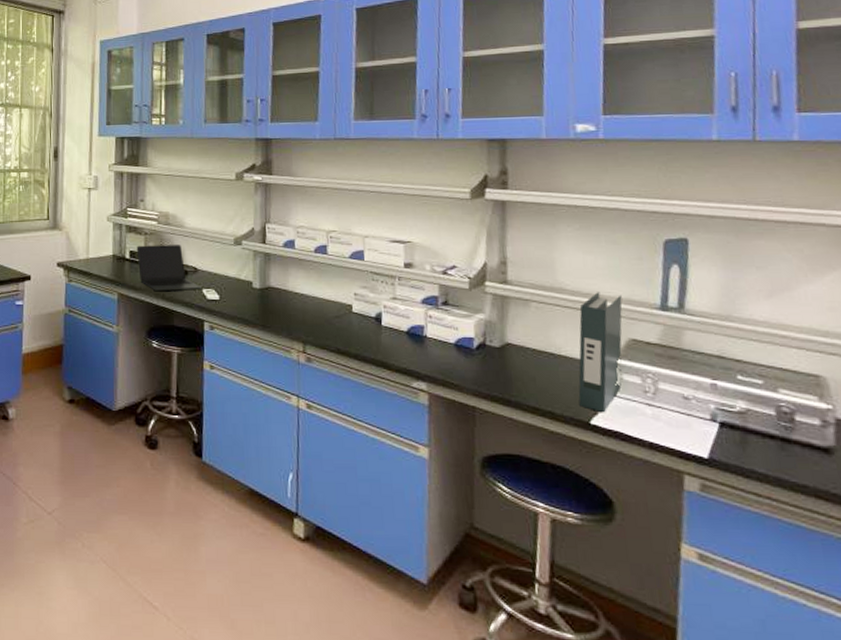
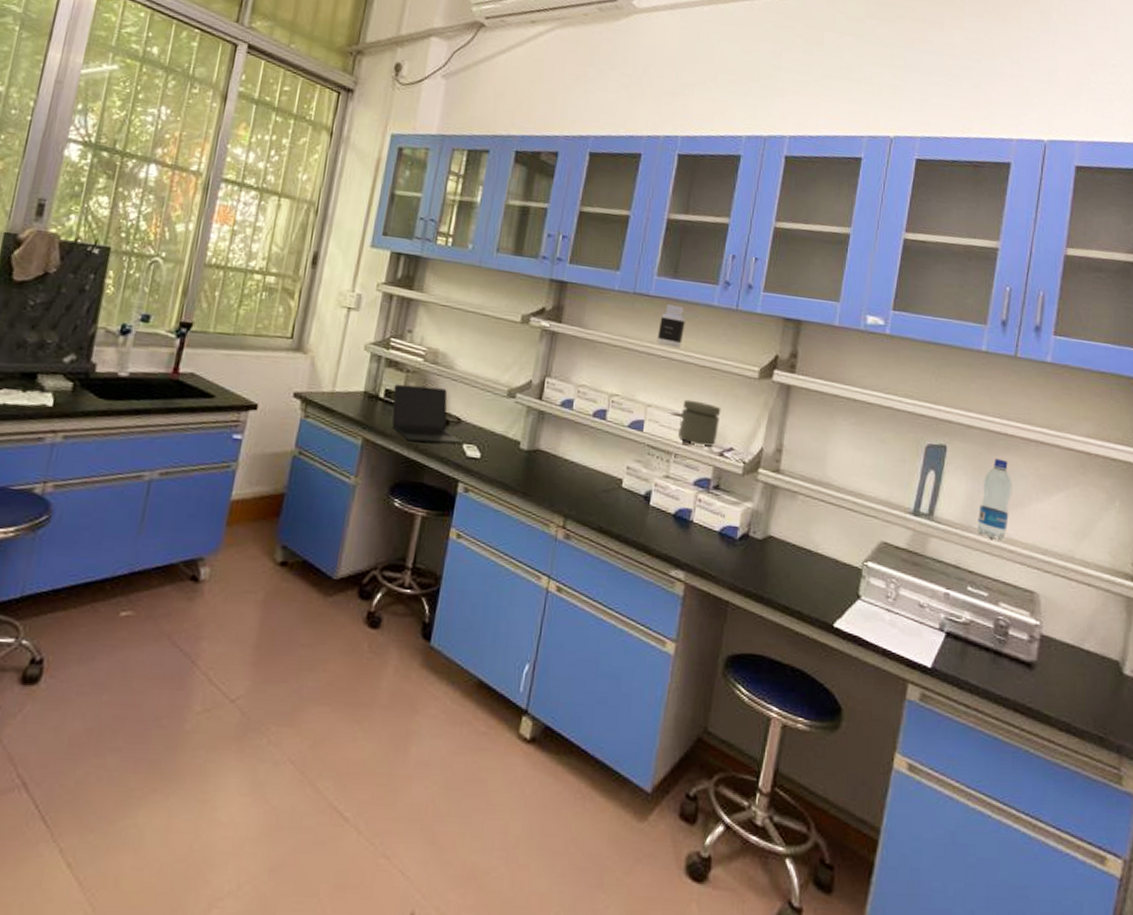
medicine bottle: none [363,143,389,182] -> present [657,303,685,348]
jar: none [398,226,438,267] -> present [677,399,722,447]
binder: present [578,292,623,413] -> none [826,490,881,616]
bottle: none [736,245,775,327] -> present [977,458,1012,541]

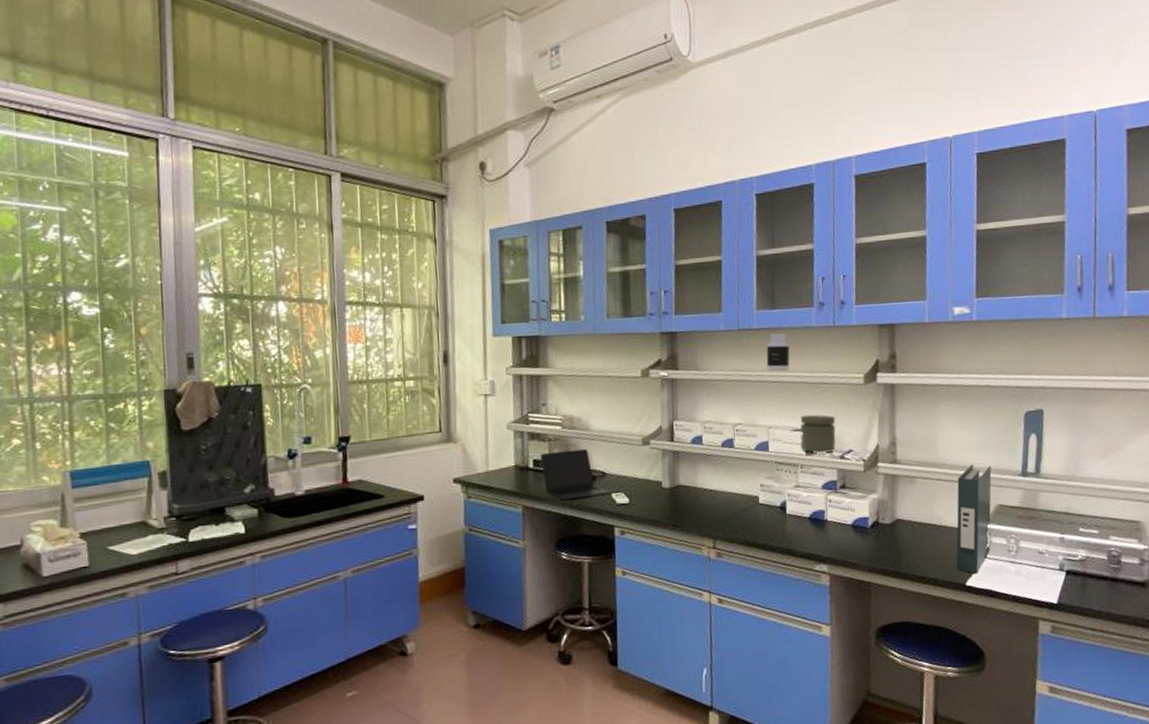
binder: none [826,490,881,616] -> present [956,464,992,575]
bottle: present [977,458,1012,541] -> none [1080,411,1108,484]

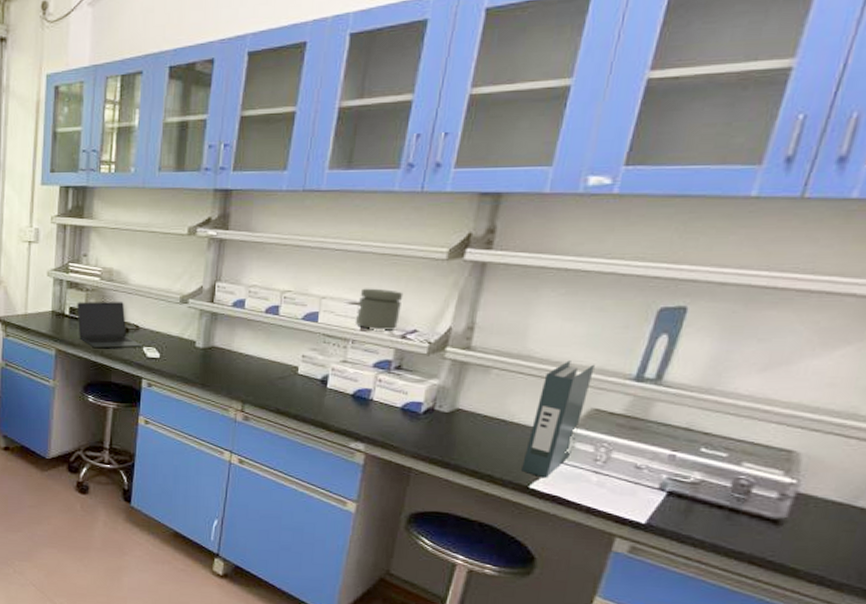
medicine bottle: present [766,332,790,372] -> none [330,195,362,239]

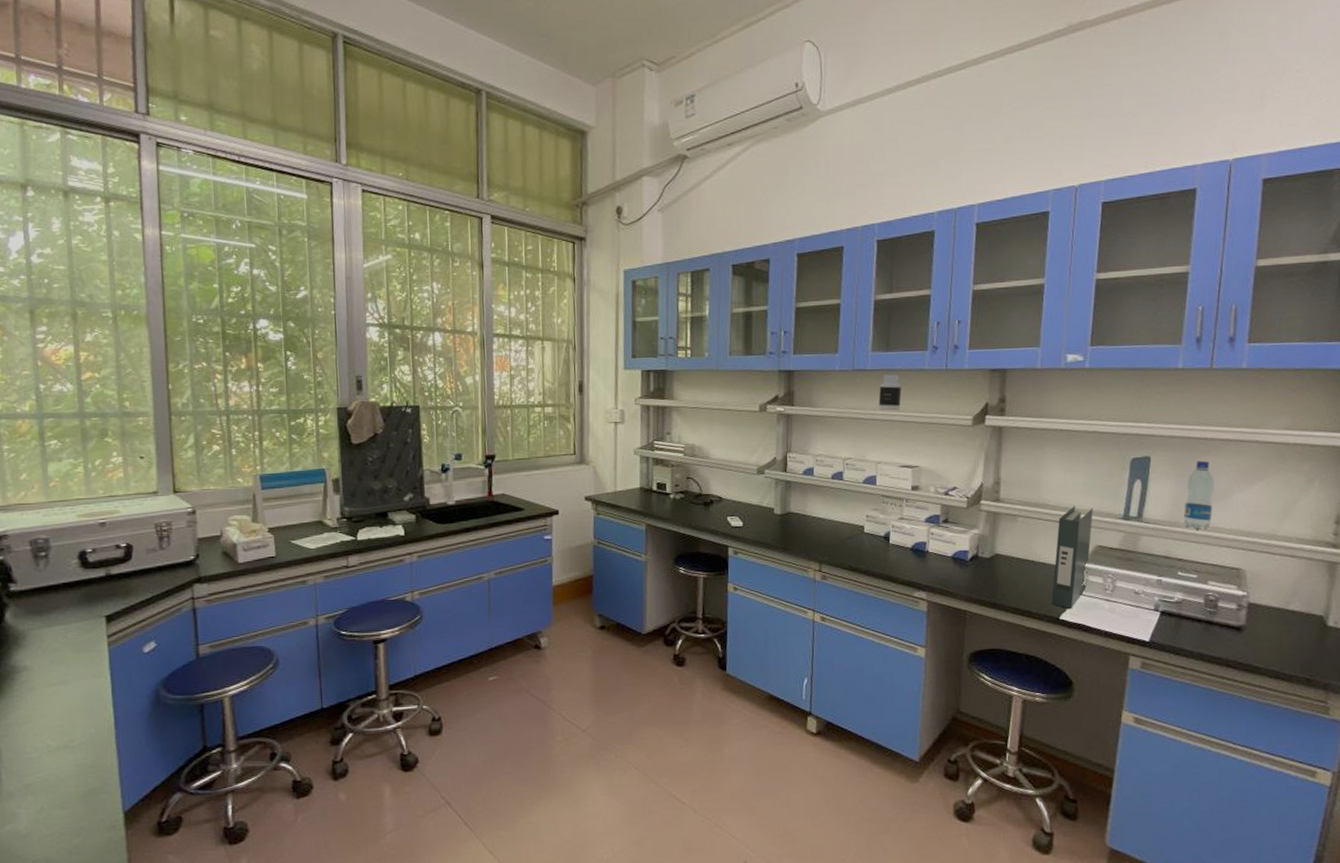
laptop: present [77,302,142,349] -> none [663,475,726,521]
medicine bottle: none [330,195,362,239] -> present [878,374,902,411]
jar: present [354,288,404,331] -> none [906,452,942,489]
bottle: none [720,315,778,402] -> present [1184,460,1215,531]

